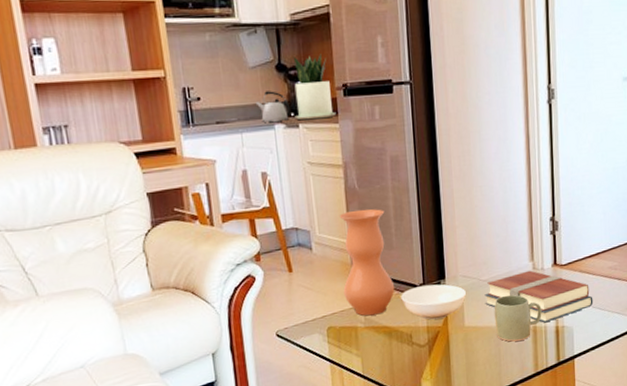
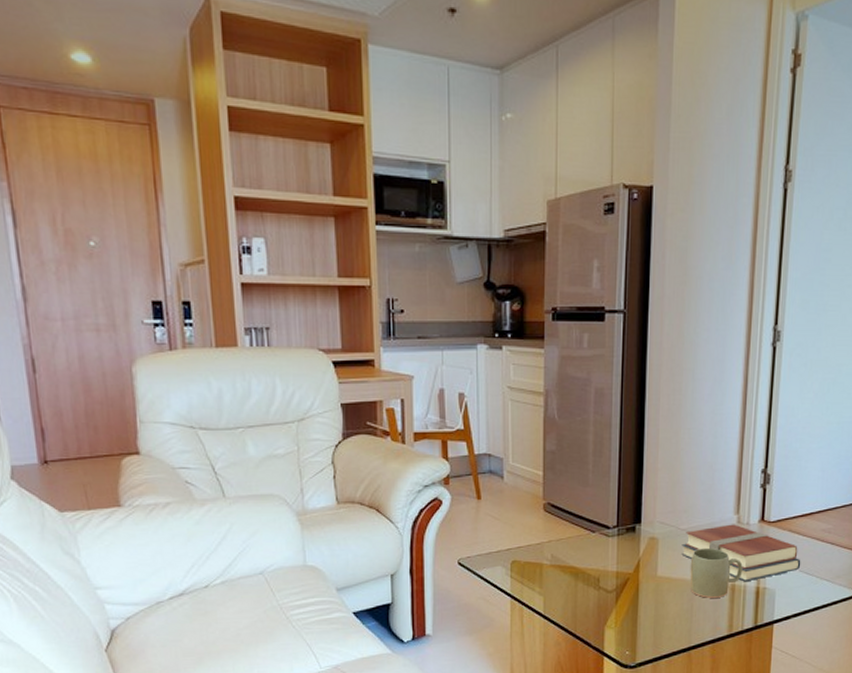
kettle: present [255,91,291,123] -> none [459,309,496,342]
planter: present [293,54,337,121] -> none [498,274,543,343]
vase: present [339,208,395,317] -> none [532,441,586,554]
bowl: present [401,284,466,320] -> none [592,528,662,565]

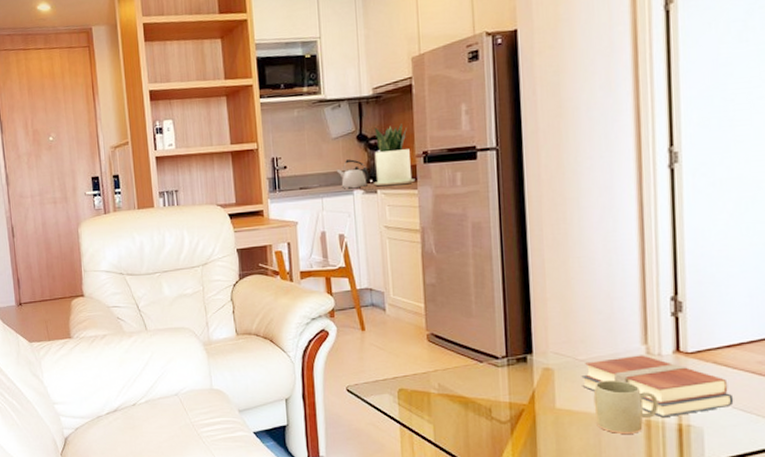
kettle: none [459,309,496,342] -> present [336,159,370,189]
planter: none [498,274,543,343] -> present [373,123,416,187]

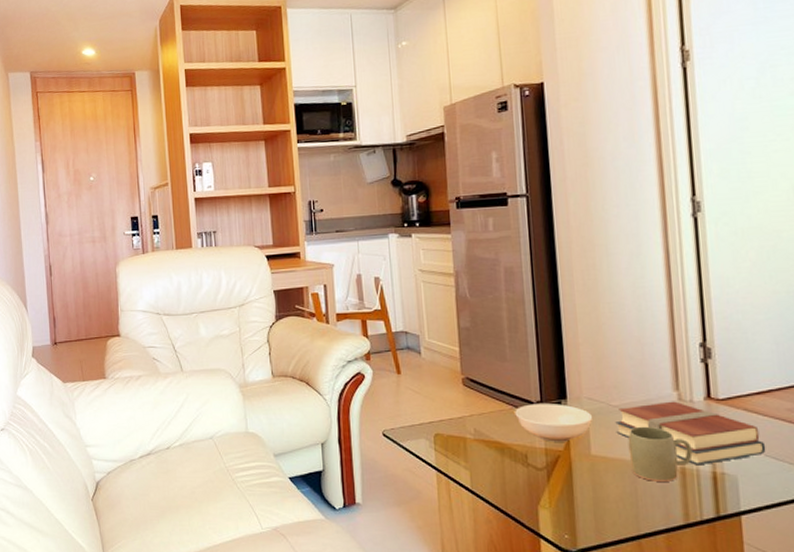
kettle: present [336,159,370,189] -> none [371,203,405,232]
planter: present [373,123,416,187] -> none [407,170,449,231]
bowl: none [480,358,558,396] -> present [515,404,592,442]

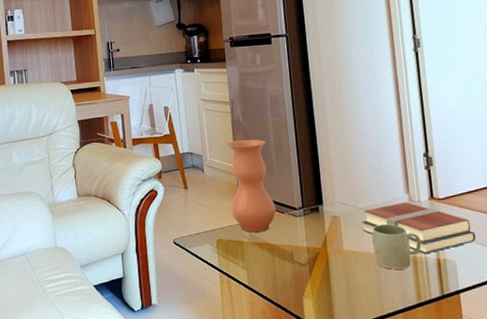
vase: none [449,318,509,428] -> present [227,139,277,233]
bowl: present [515,404,592,442] -> none [282,208,343,241]

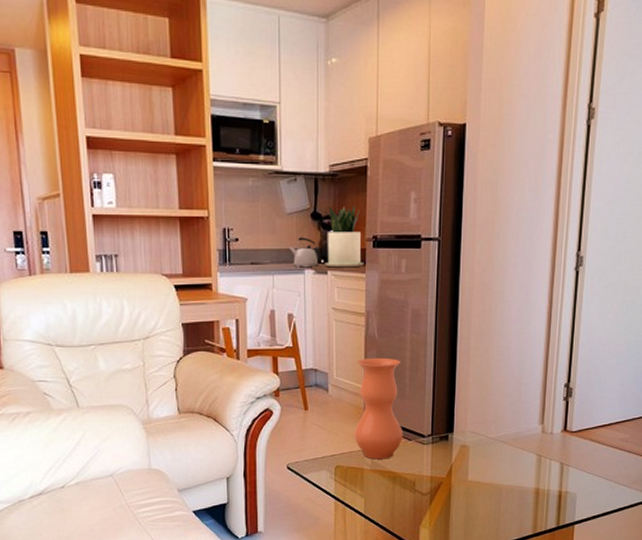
kettle: none [160,43,188,68] -> present [289,237,321,268]
planter: none [190,15,225,66] -> present [324,205,364,268]
books: present [361,202,476,254] -> none [490,433,601,486]
mug: present [371,223,422,270] -> none [498,455,547,501]

